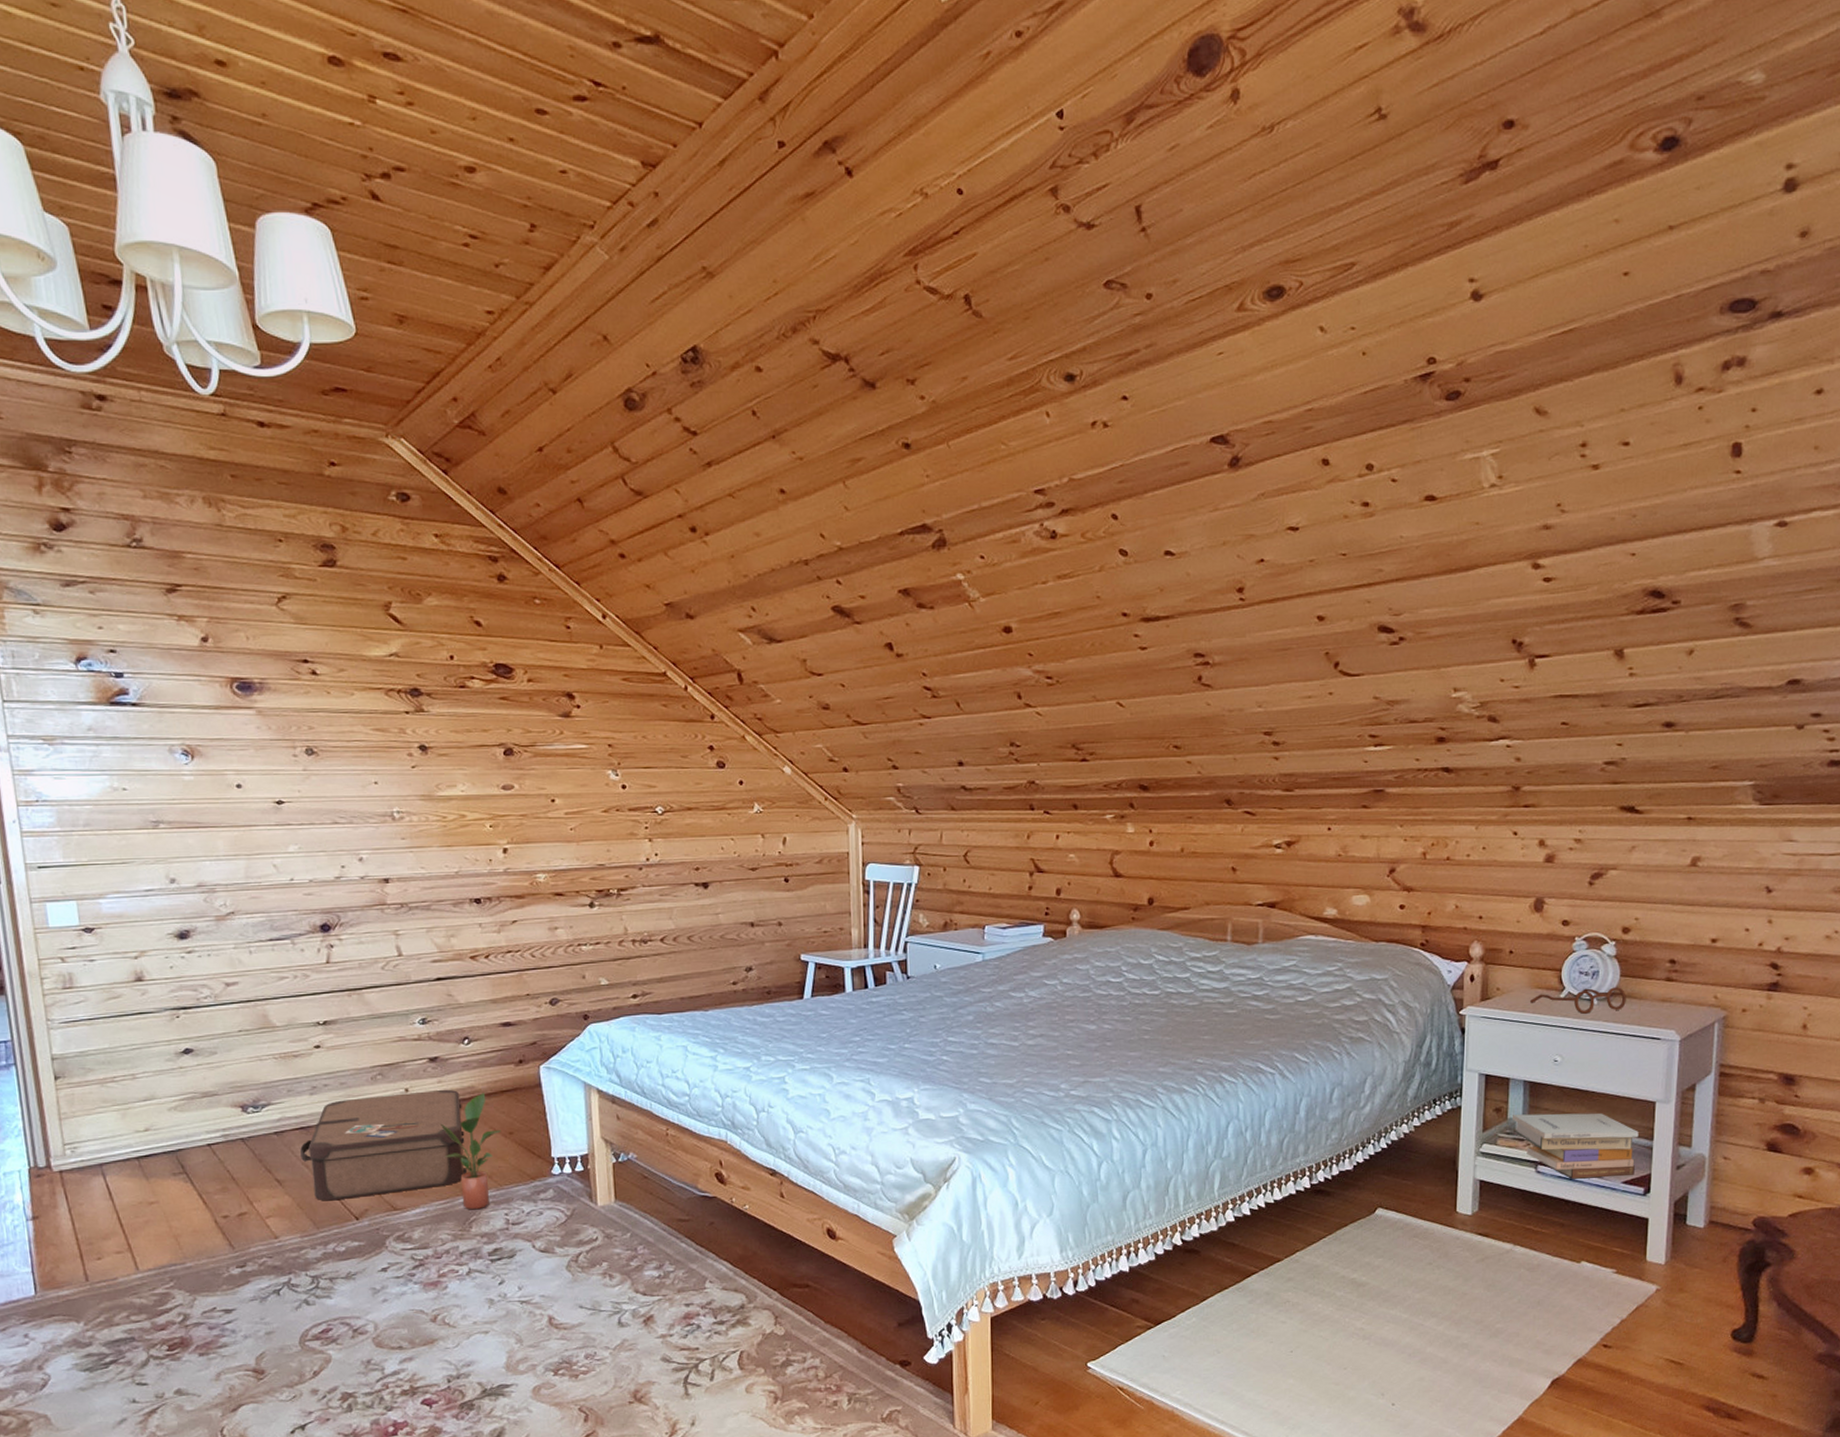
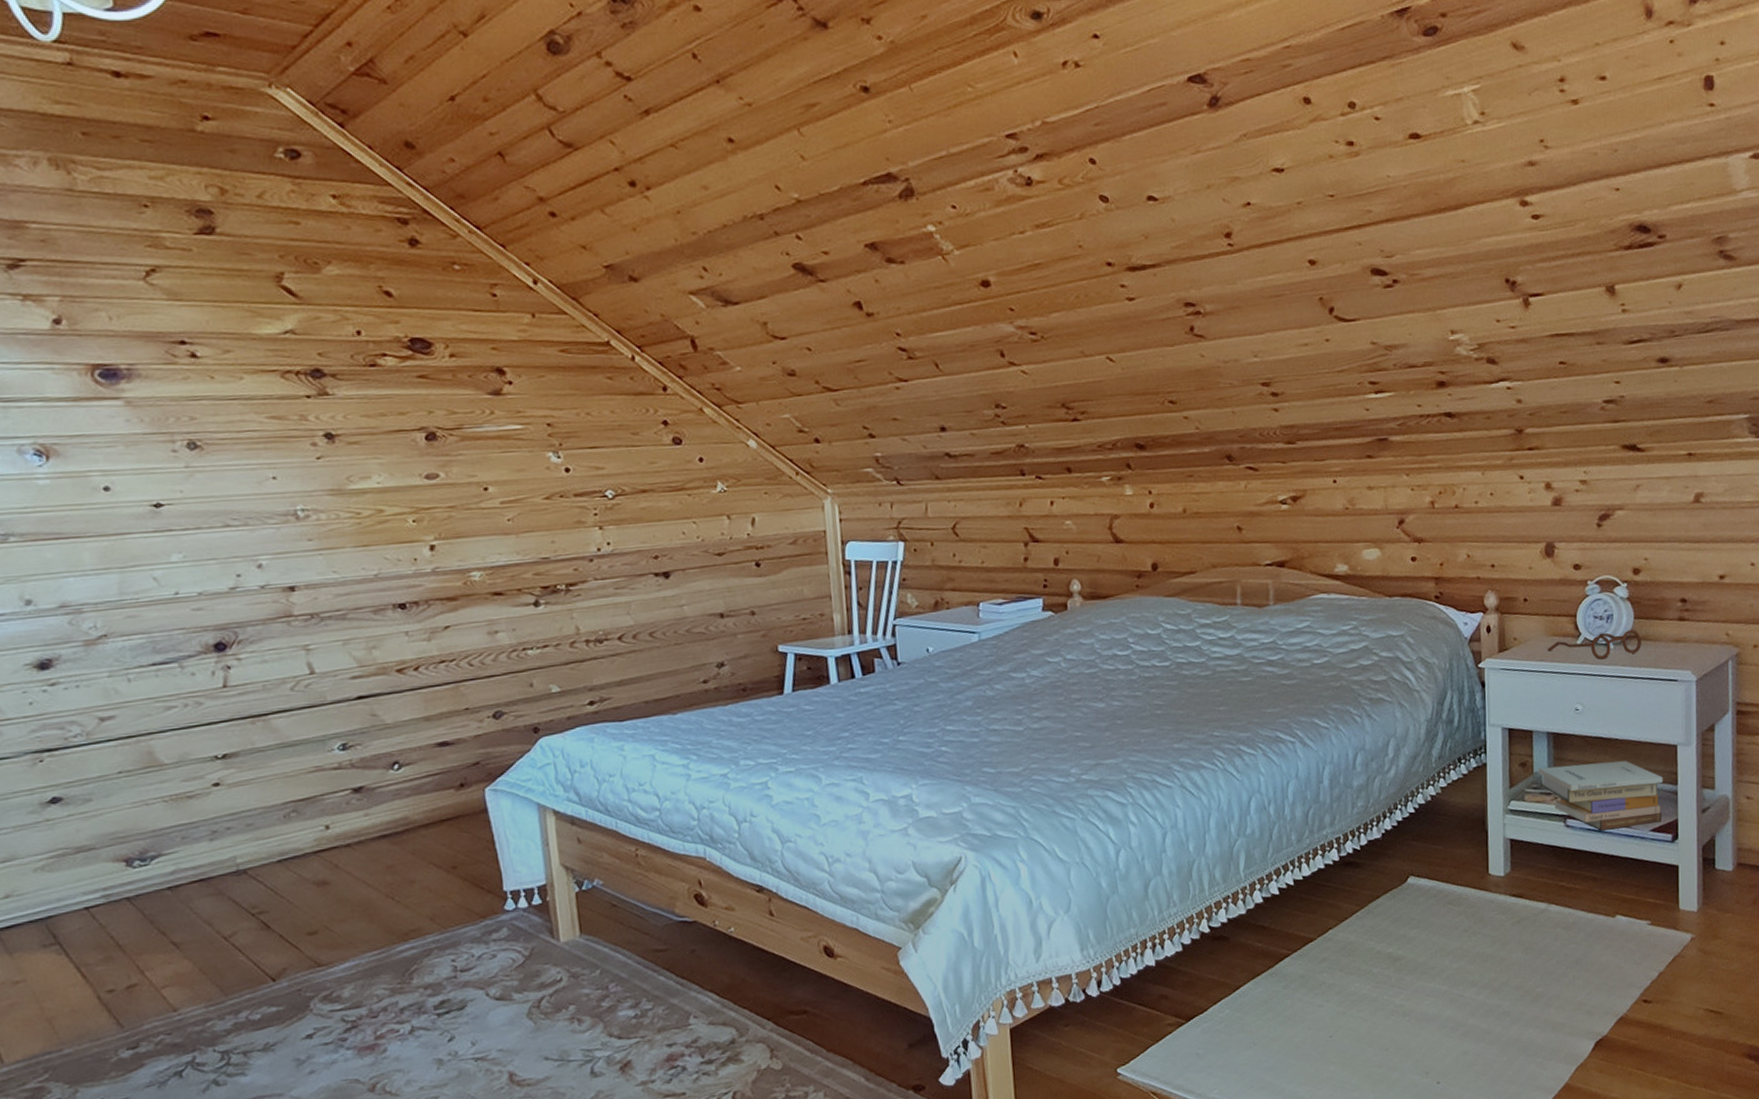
suitcase: present [300,1089,467,1201] -> none [200,822,404,963]
potted plant: present [440,1093,501,1210] -> none [370,824,443,959]

